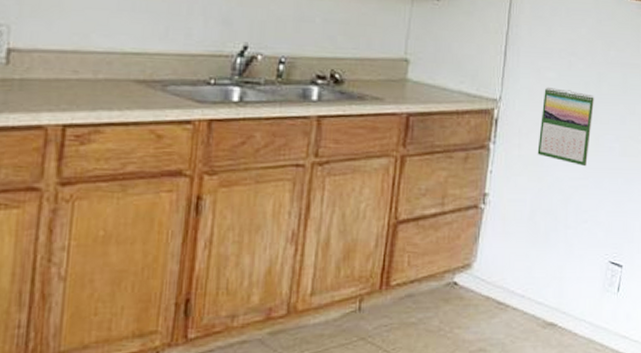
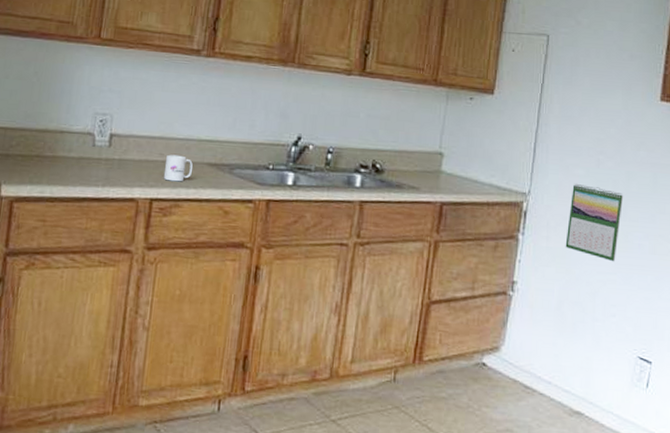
mug: none [78,71,116,104] -> present [163,154,193,182]

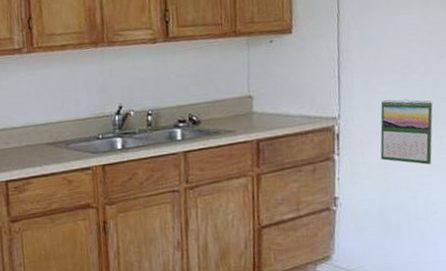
mug: present [163,154,193,182] -> none [11,141,35,164]

